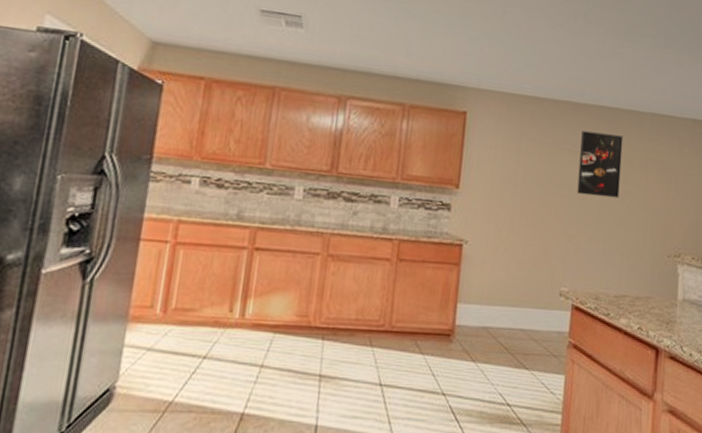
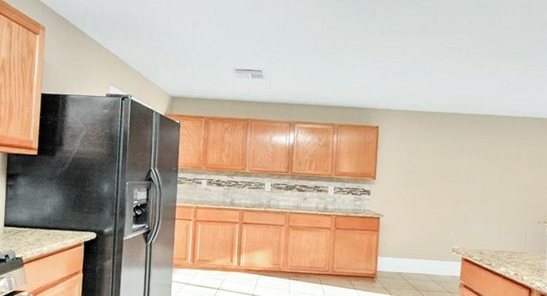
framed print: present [577,131,623,199] -> none [464,134,501,182]

